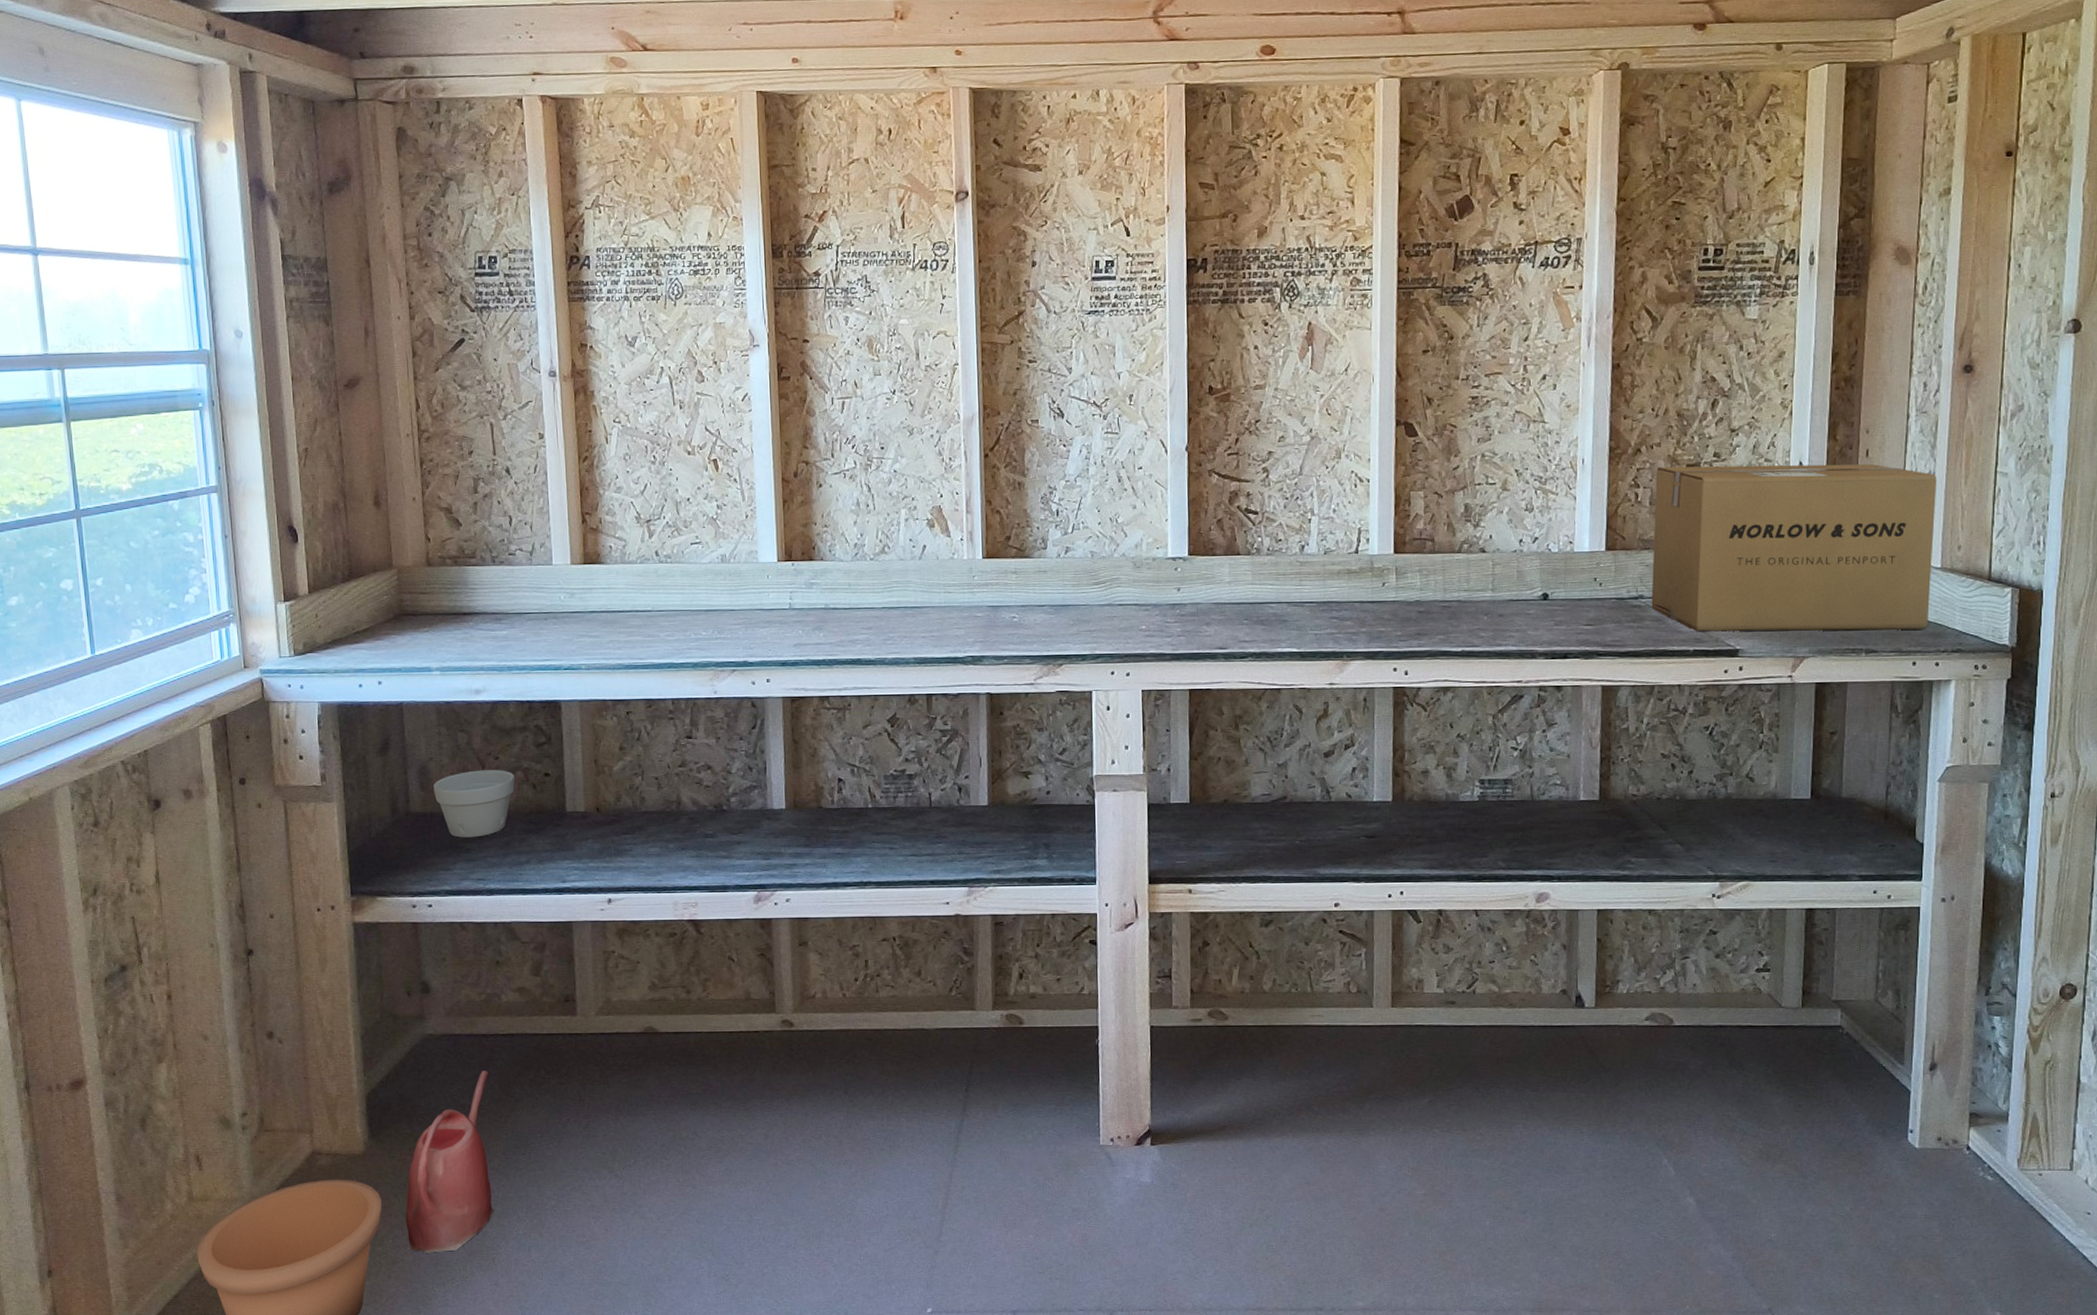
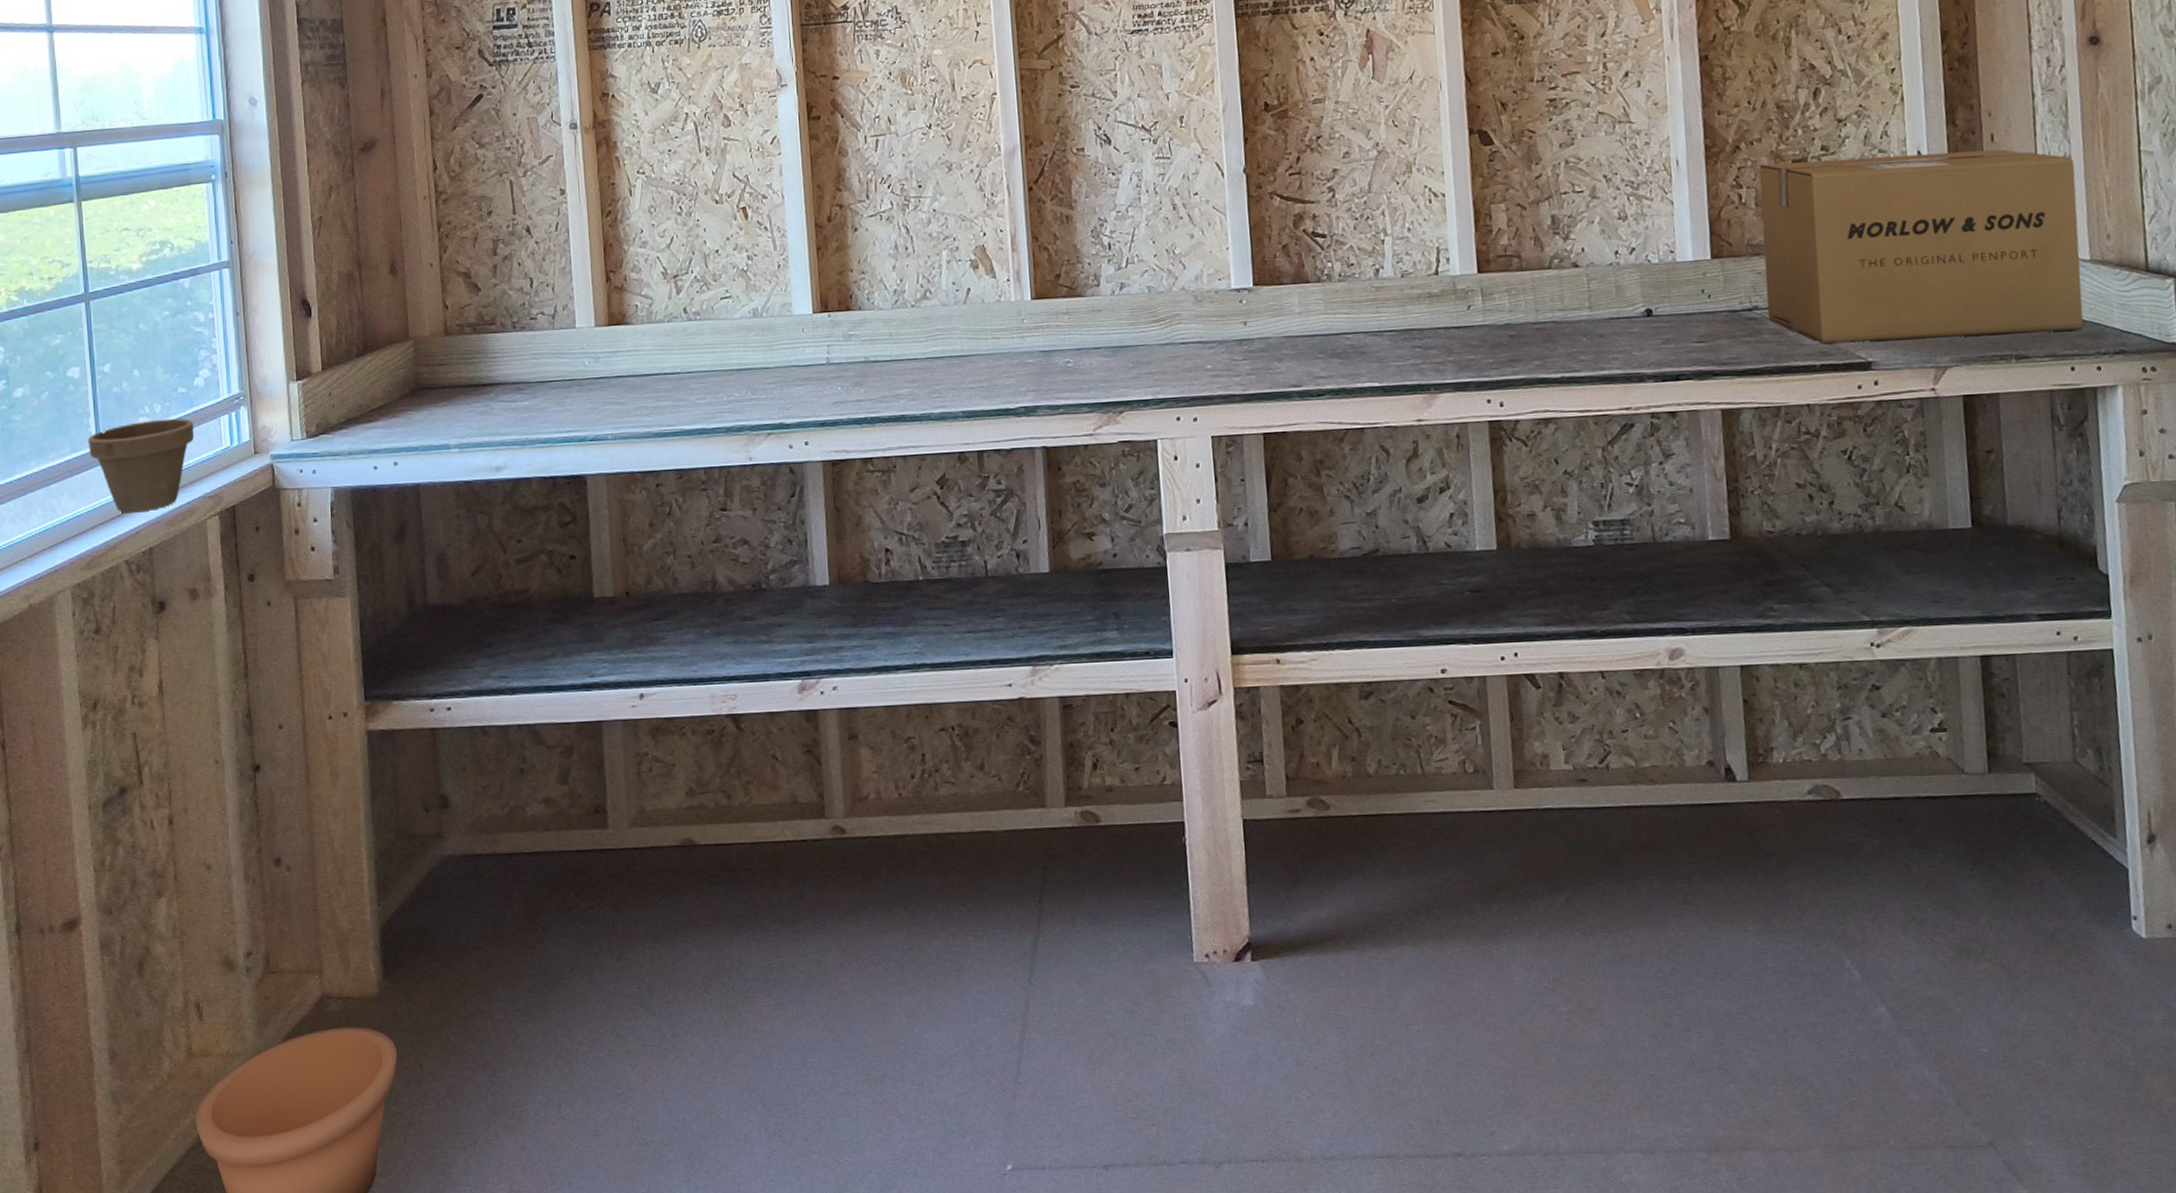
flower pot: none [82,631,185,718] -> present [88,418,194,513]
watering can: present [405,1071,495,1253] -> none [422,896,521,1112]
flower pot: present [433,770,515,838] -> none [452,554,538,631]

